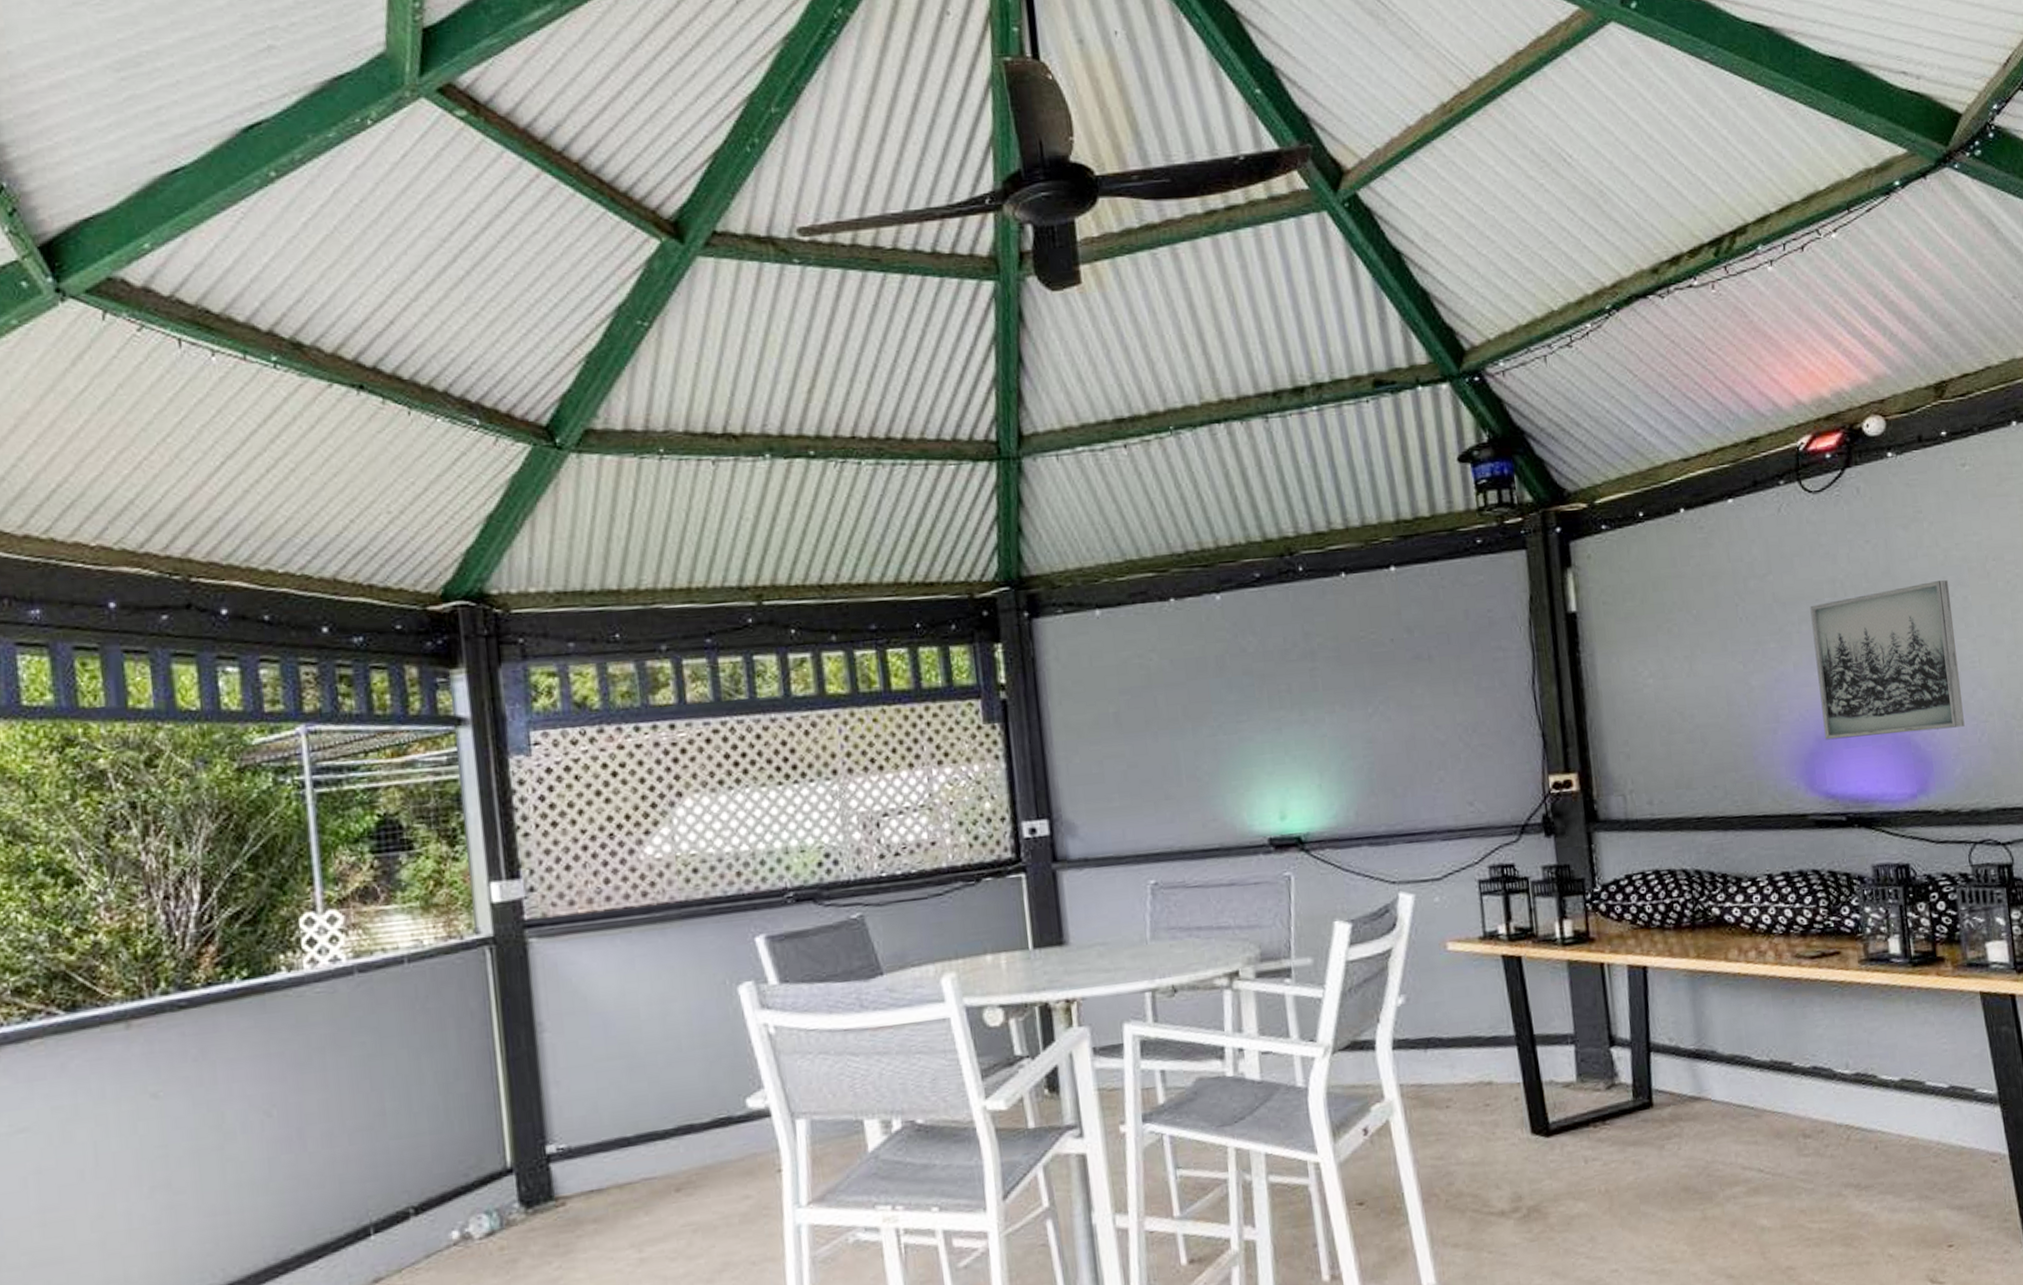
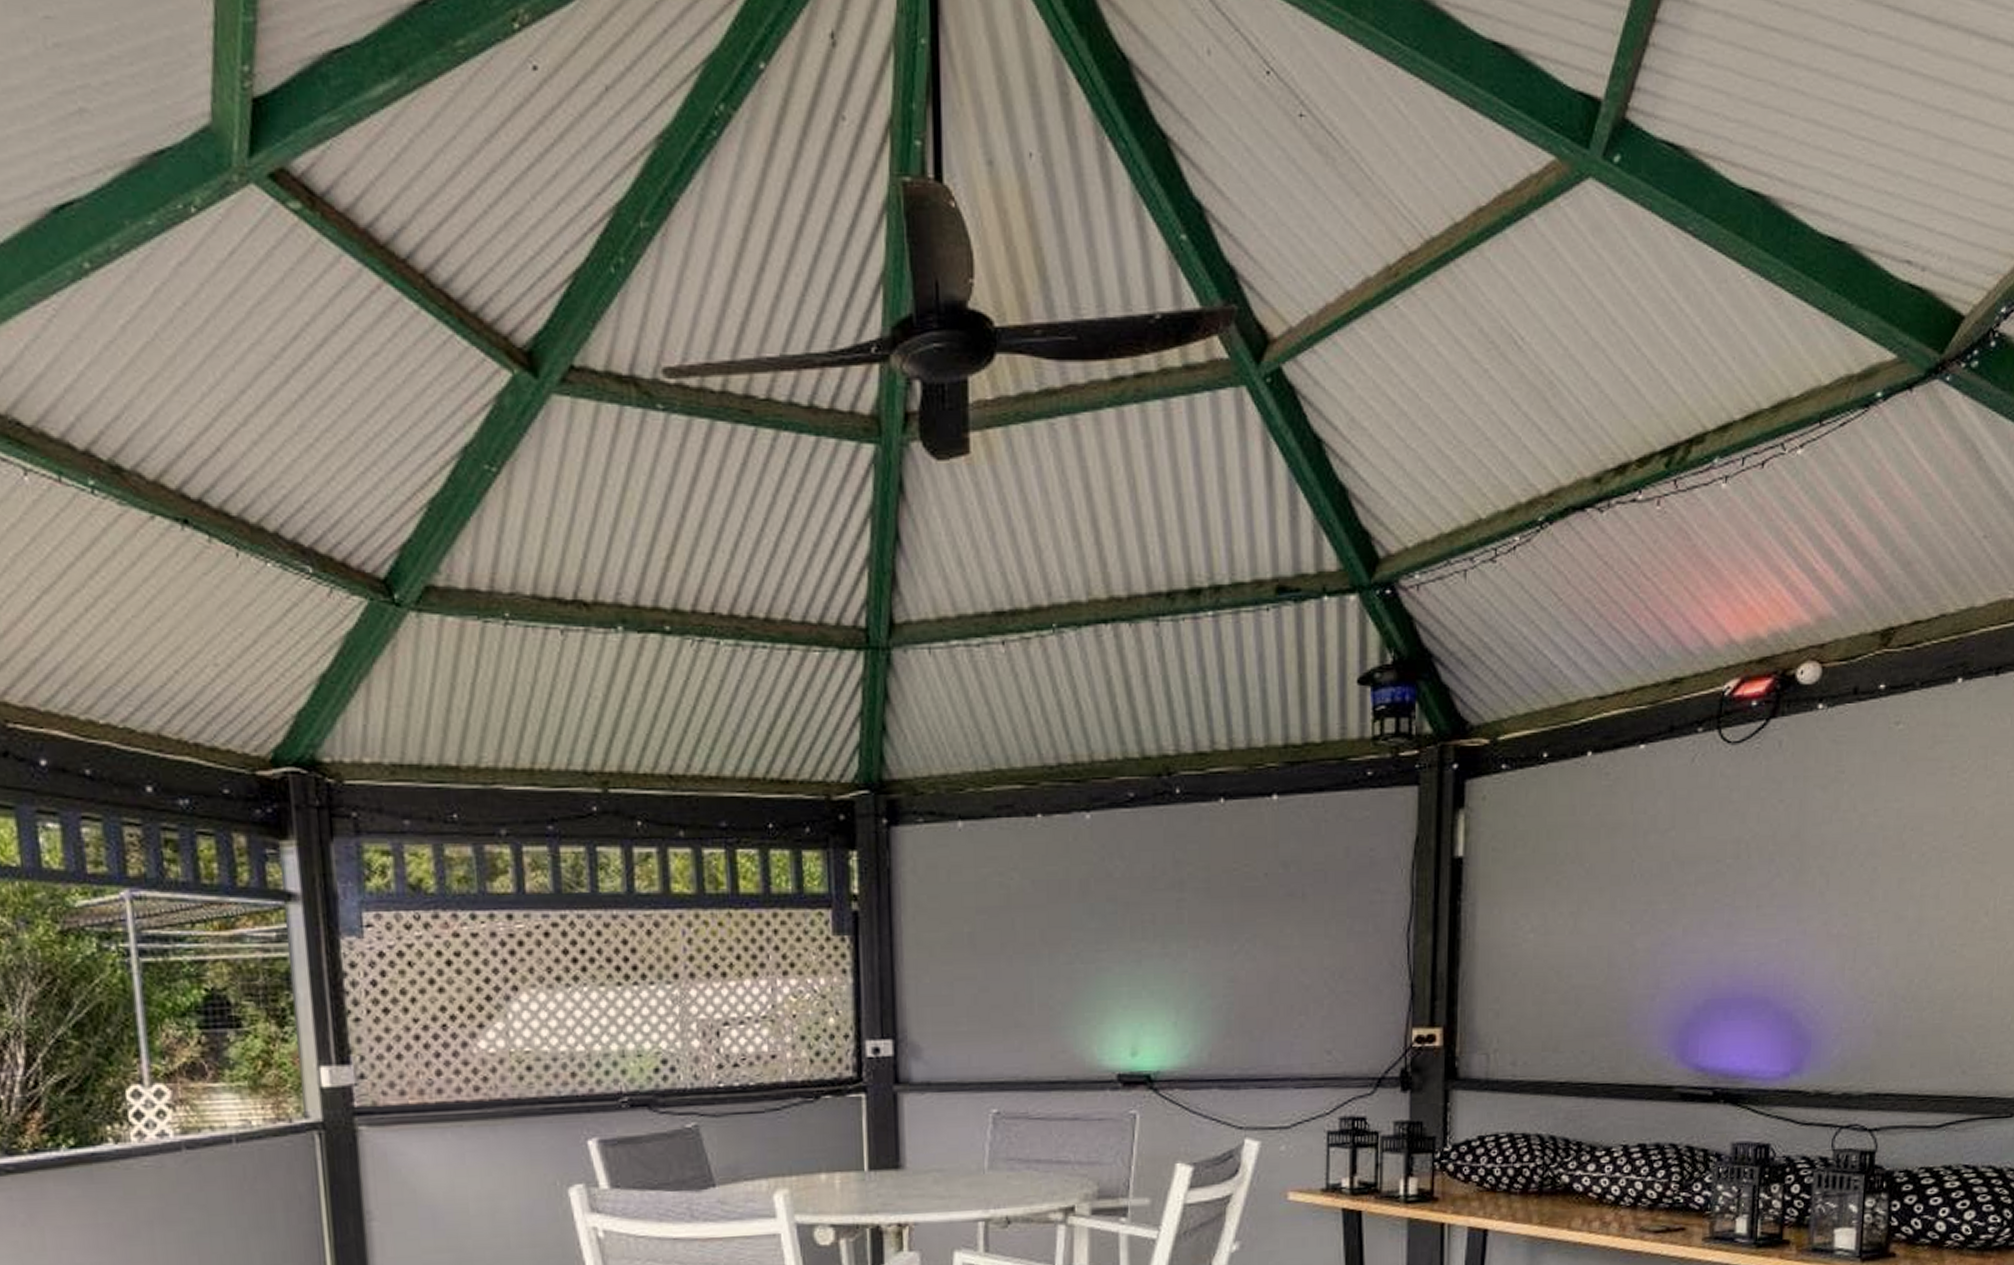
wall art: present [1810,580,1965,740] -> none [1704,849,1860,1011]

